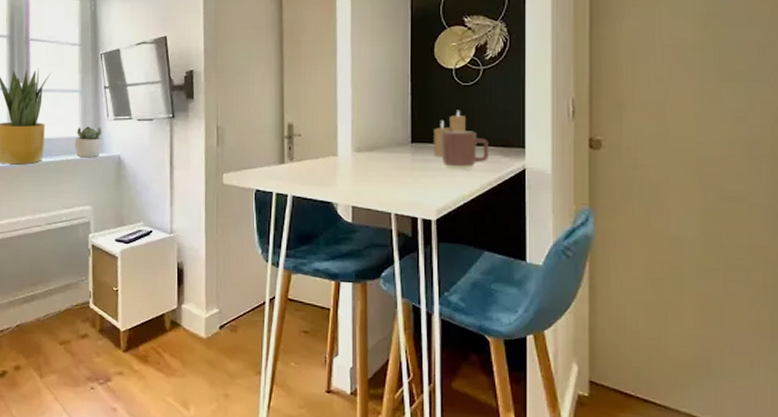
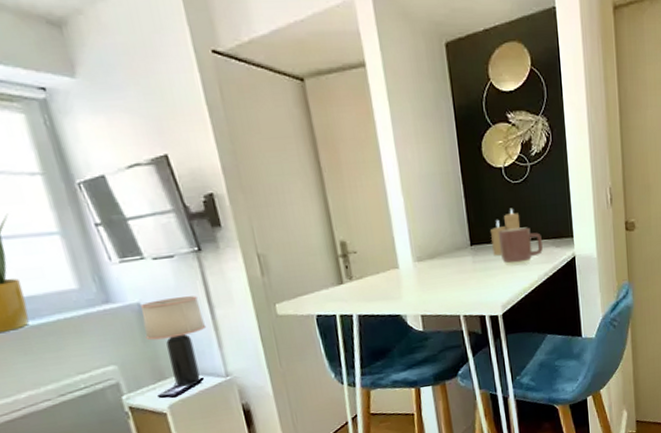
succulent plant: present [74,126,103,158] -> none [70,273,113,313]
table lamp: none [117,155,165,235] -> present [139,296,207,388]

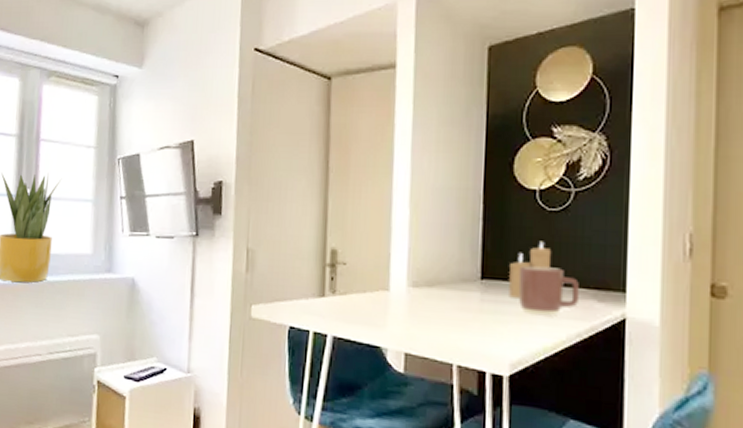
table lamp: present [139,296,207,388] -> none [129,278,183,373]

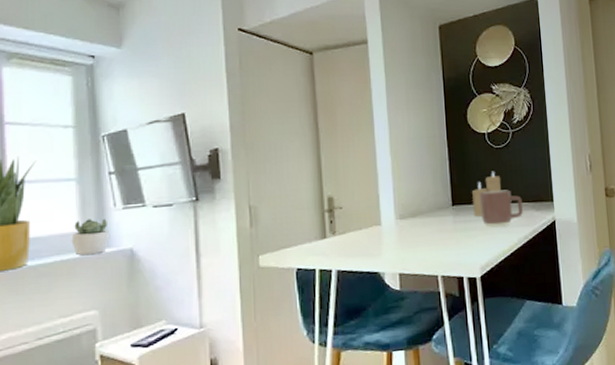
succulent plant: none [83,242,116,279] -> present [71,218,110,256]

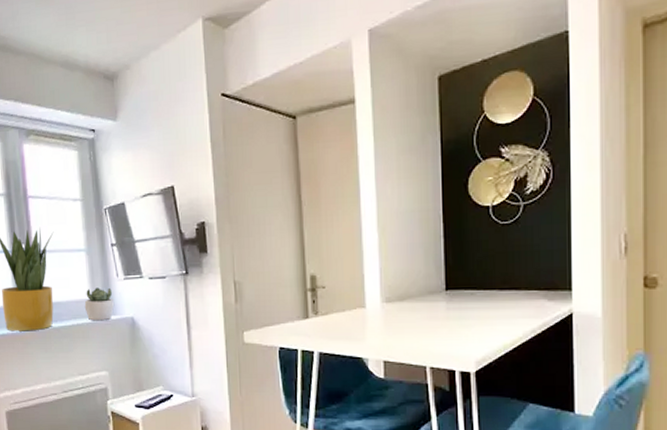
candle: present [471,171,501,217] -> none [469,251,506,304]
mug: present [479,189,523,227] -> none [478,274,531,316]

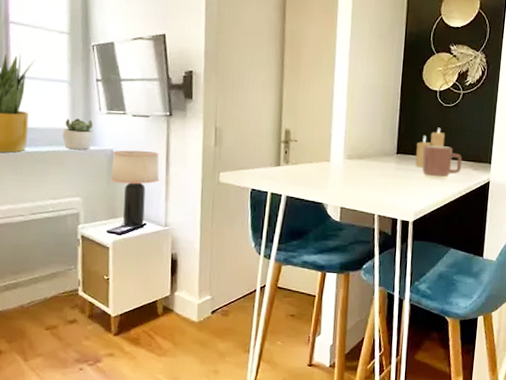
table lamp: none [133,316,183,400] -> present [110,150,160,228]
candle: none [469,251,506,304] -> present [415,127,446,168]
mug: none [478,274,531,316] -> present [422,145,462,179]

